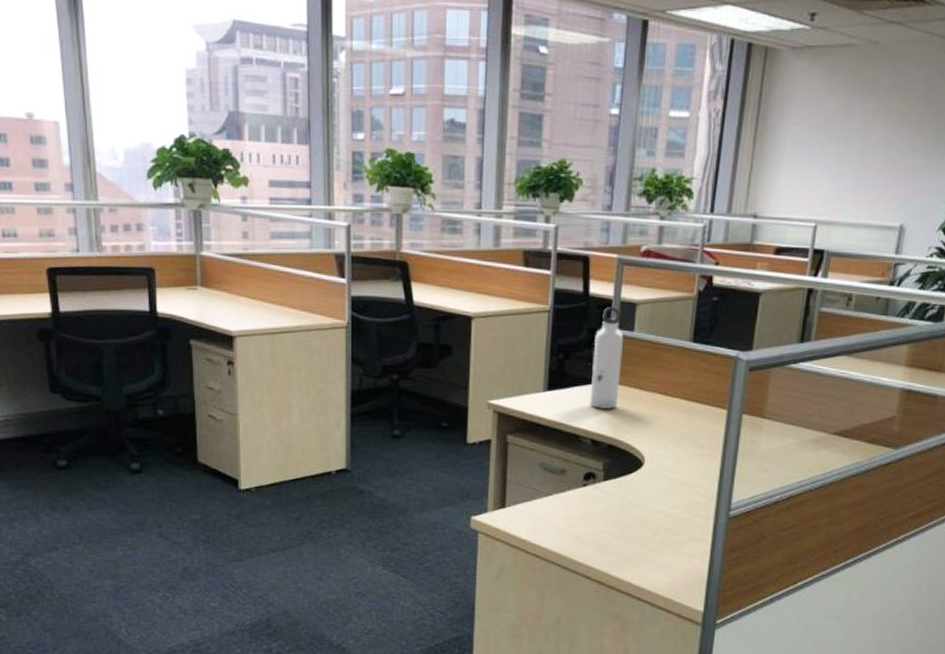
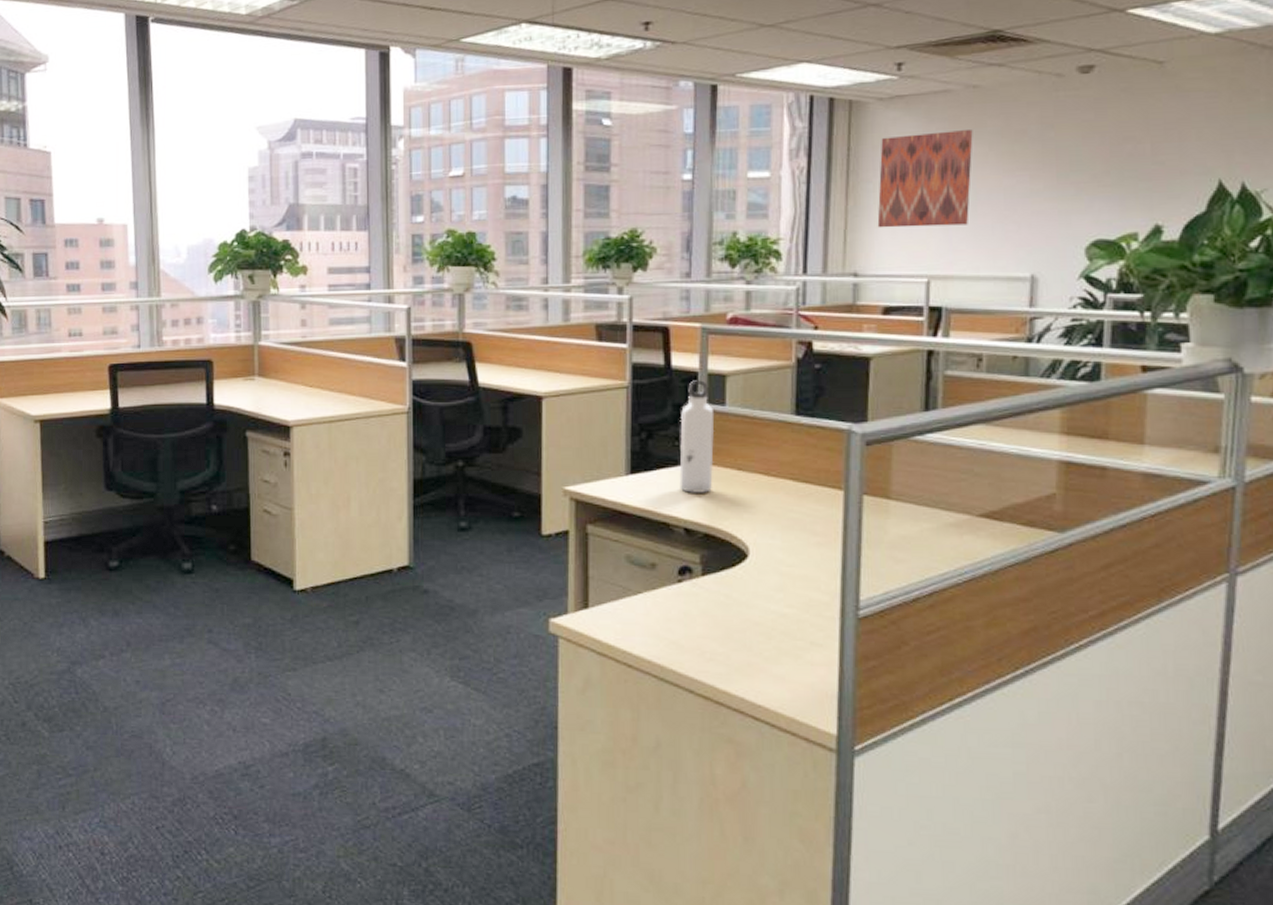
wall art: none [778,84,869,175] -> present [877,130,973,228]

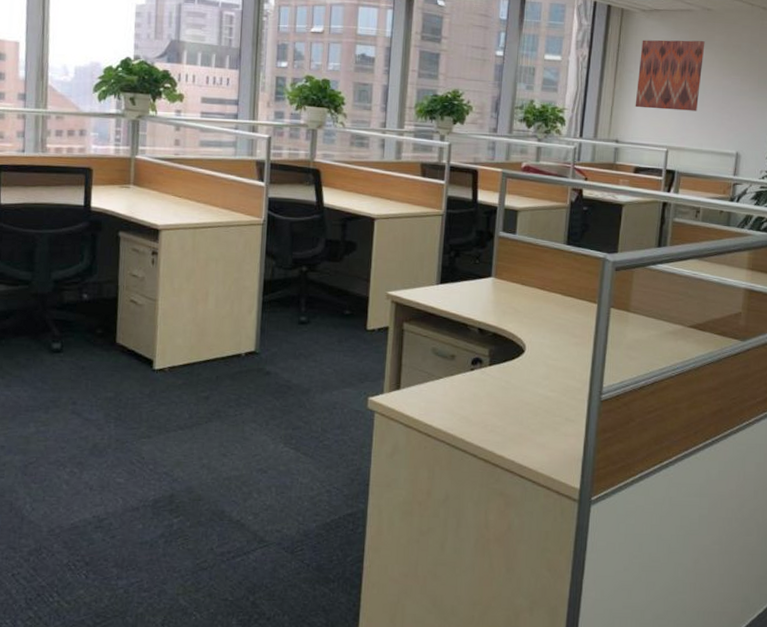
water bottle: present [679,380,715,493] -> none [477,213,507,301]

